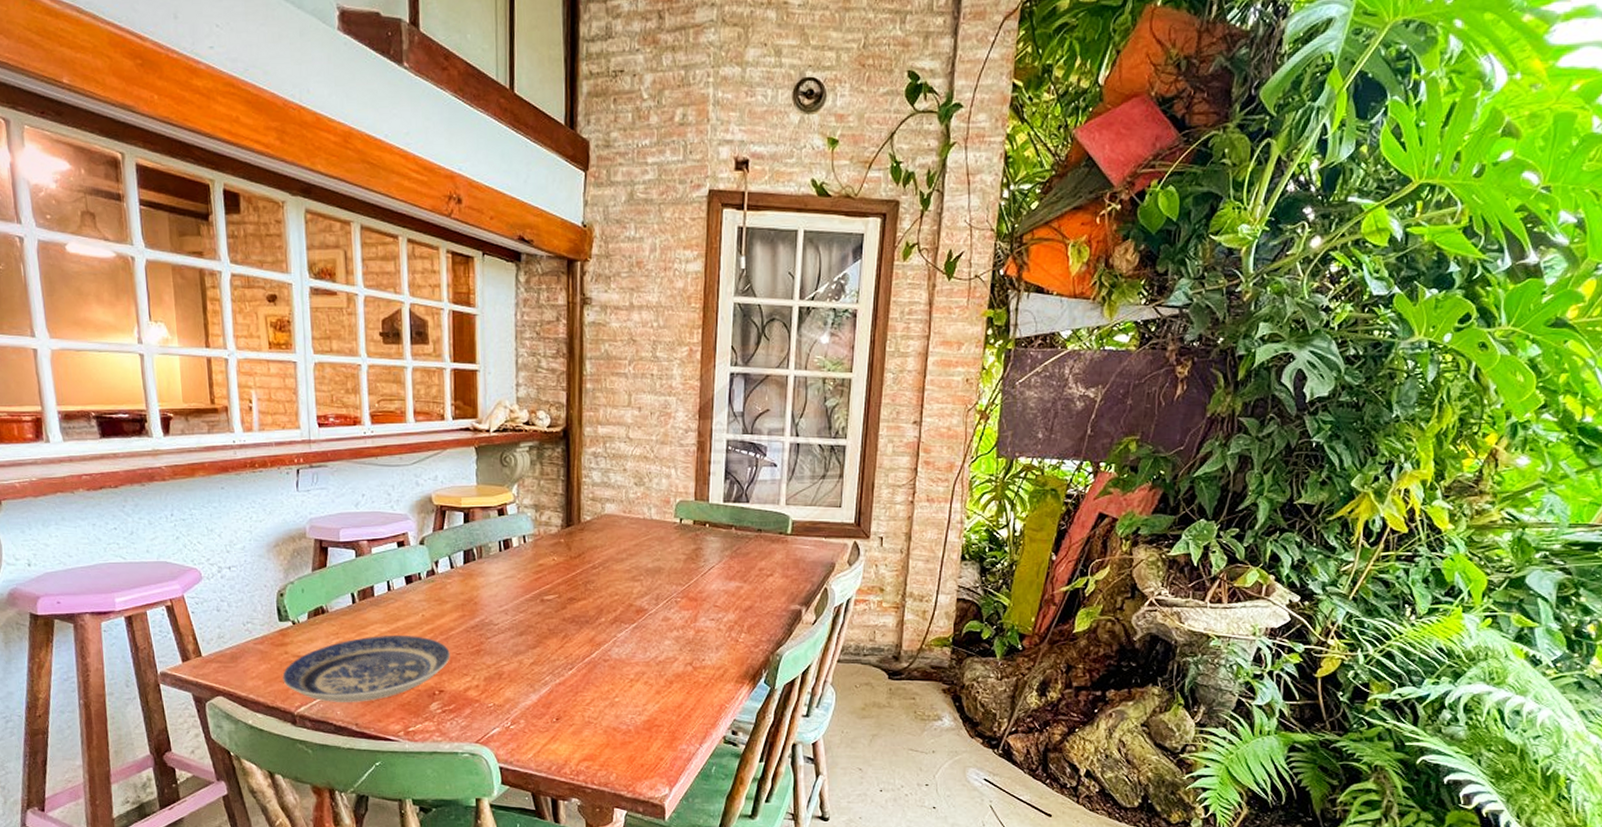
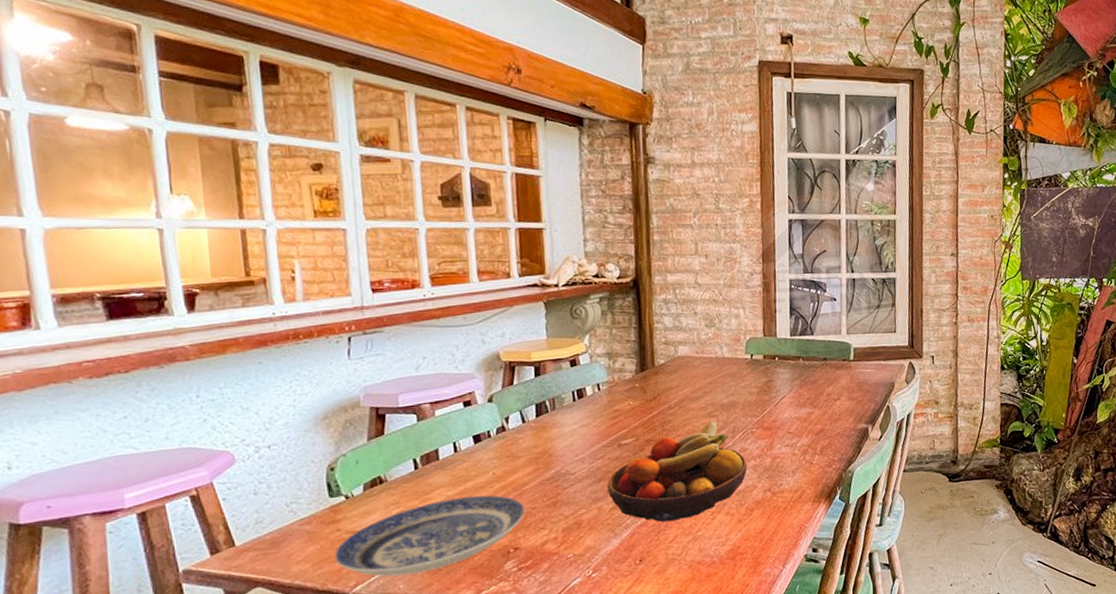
fruit bowl: none [529,585,670,684] -> present [607,420,748,523]

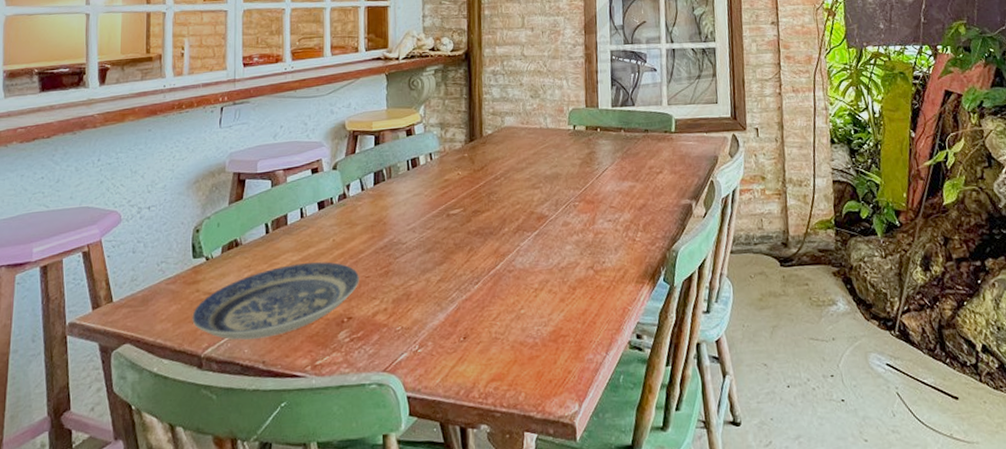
fruit bowl: present [607,420,748,523] -> none [435,192,570,298]

